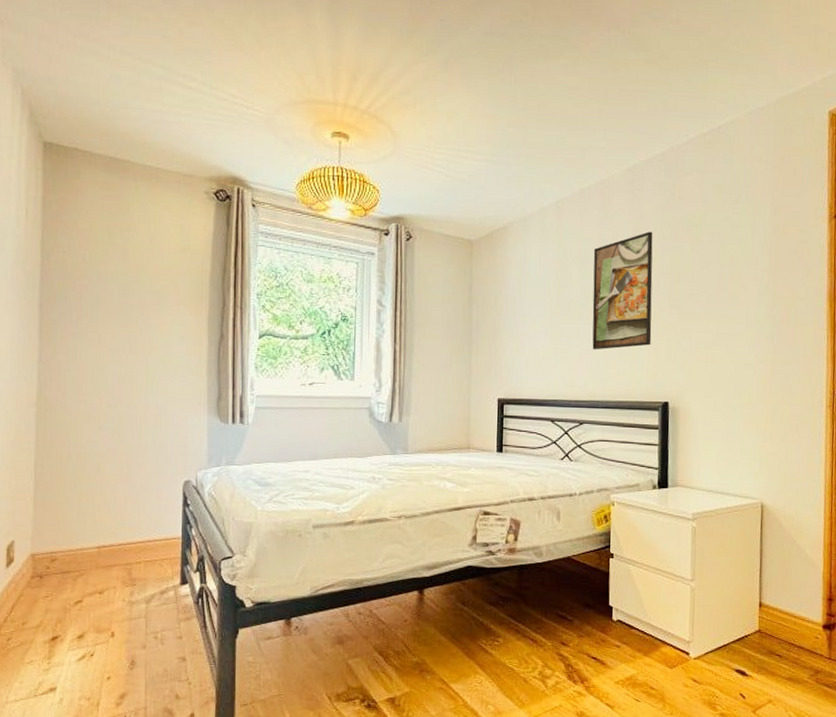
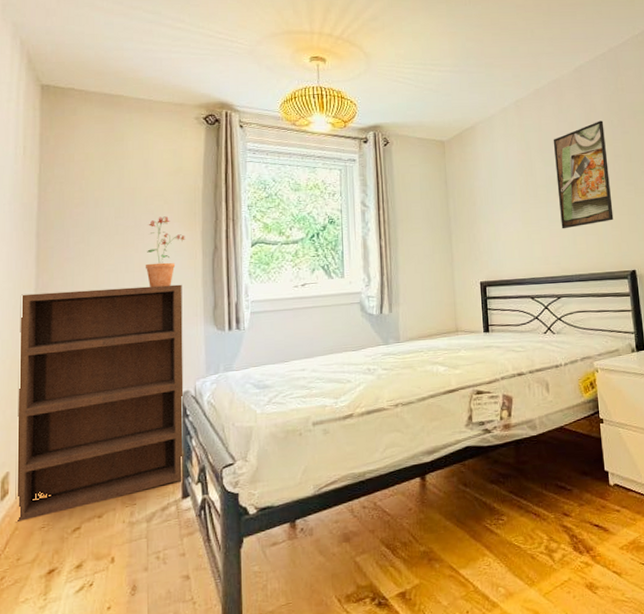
bookcase: none [20,366,186,589] -> present [15,284,184,523]
potted plant: none [150,297,191,372] -> present [146,216,185,287]

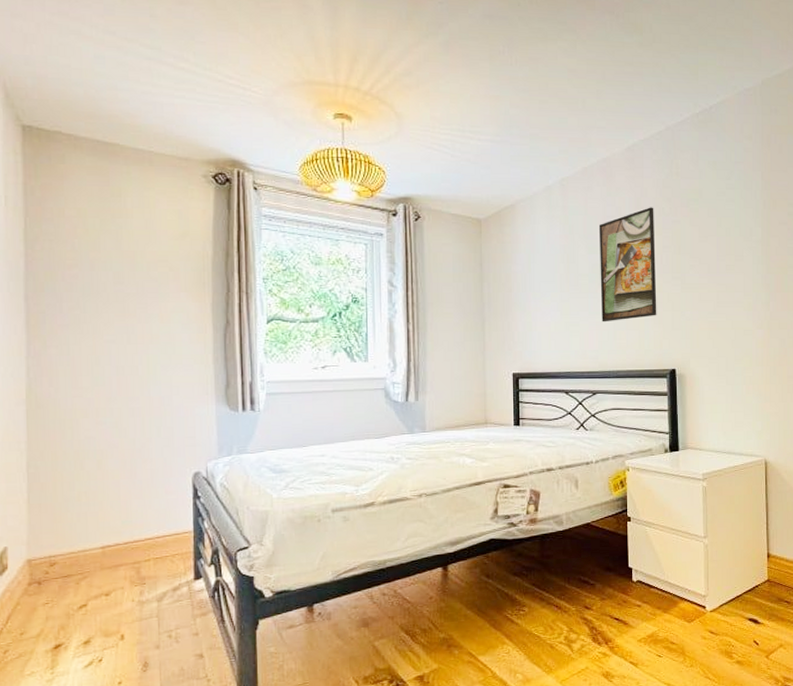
bookcase: present [15,284,184,523] -> none [10,360,196,598]
potted plant: present [146,216,185,287] -> none [150,285,193,361]

